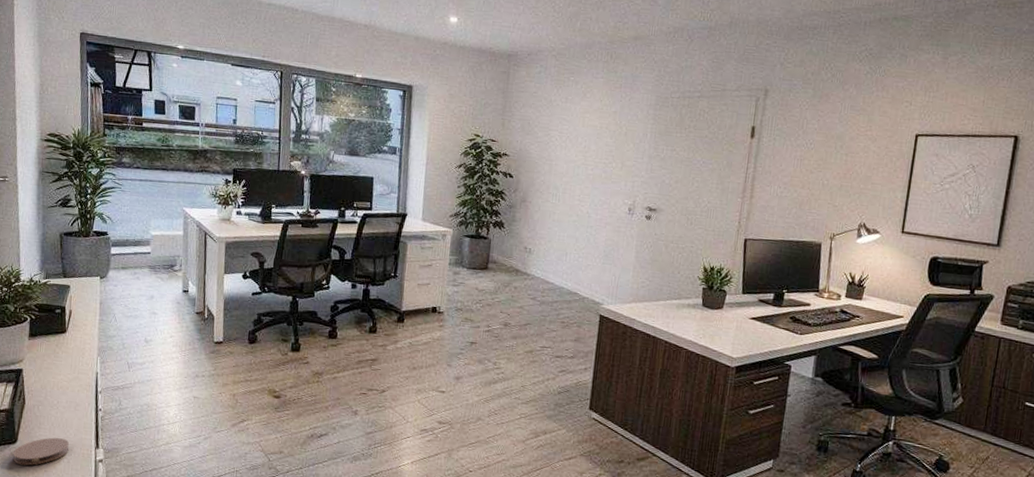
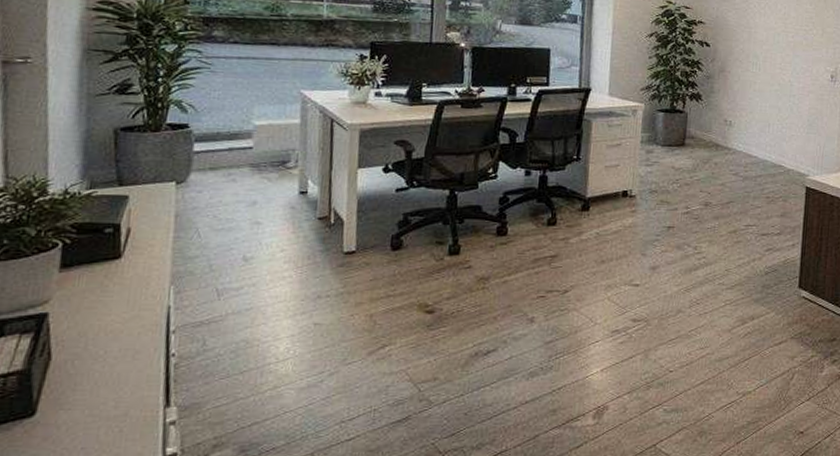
coaster: present [13,437,69,466] -> none [27,400,123,445]

